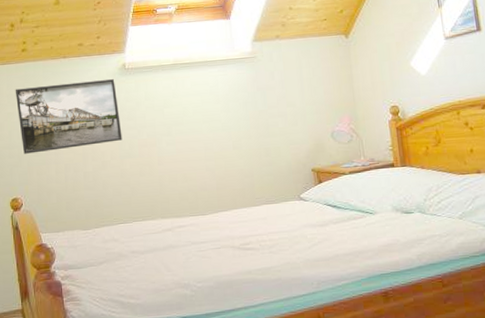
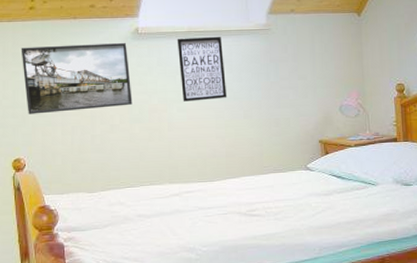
wall art: none [163,67,216,135] -> present [177,36,227,102]

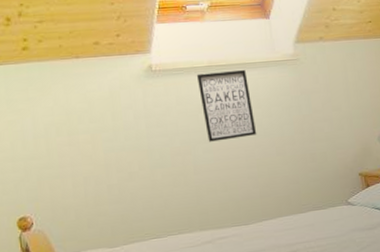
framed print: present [21,42,133,114] -> none [16,81,152,167]

